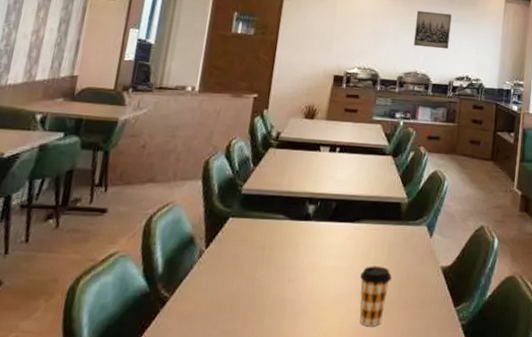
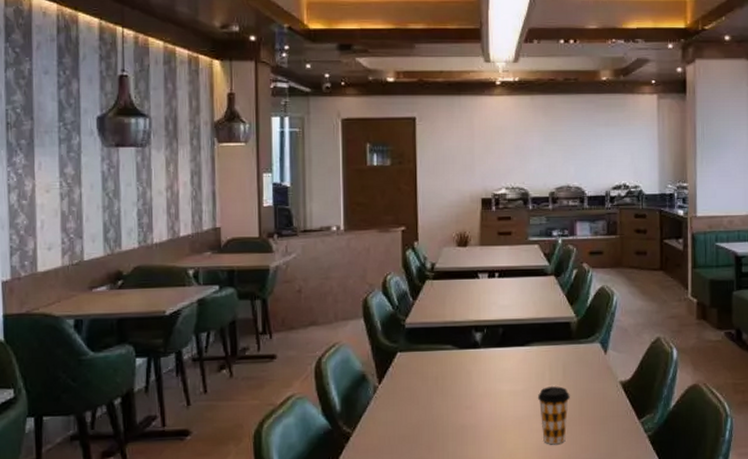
wall art: present [413,10,452,50] -> none [561,119,600,158]

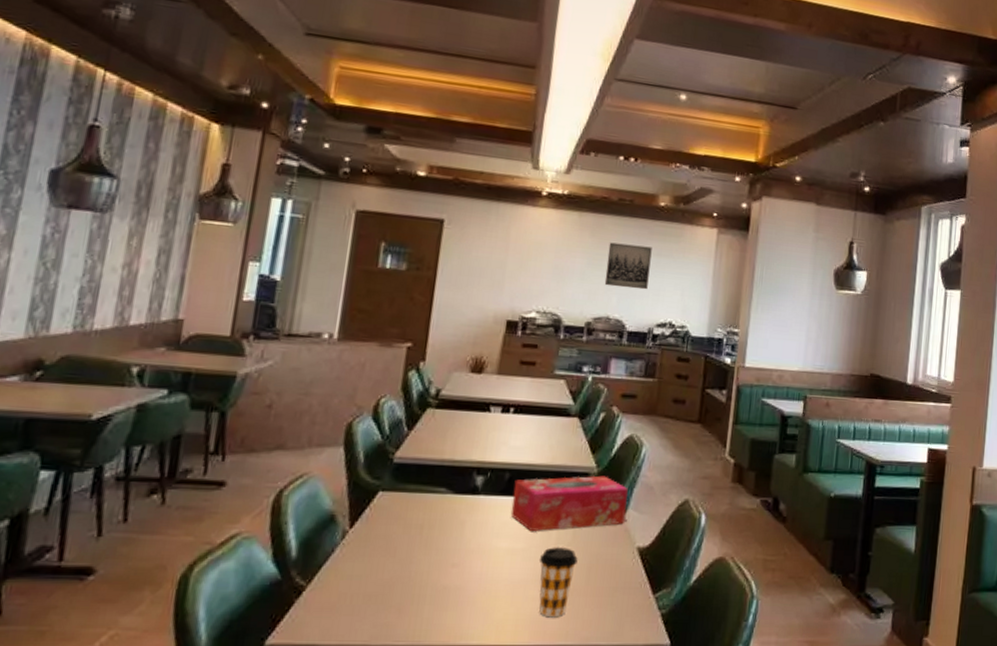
tissue box: none [508,323,607,376] -> present [510,475,629,532]
wall art: none [561,119,600,158] -> present [604,242,652,290]

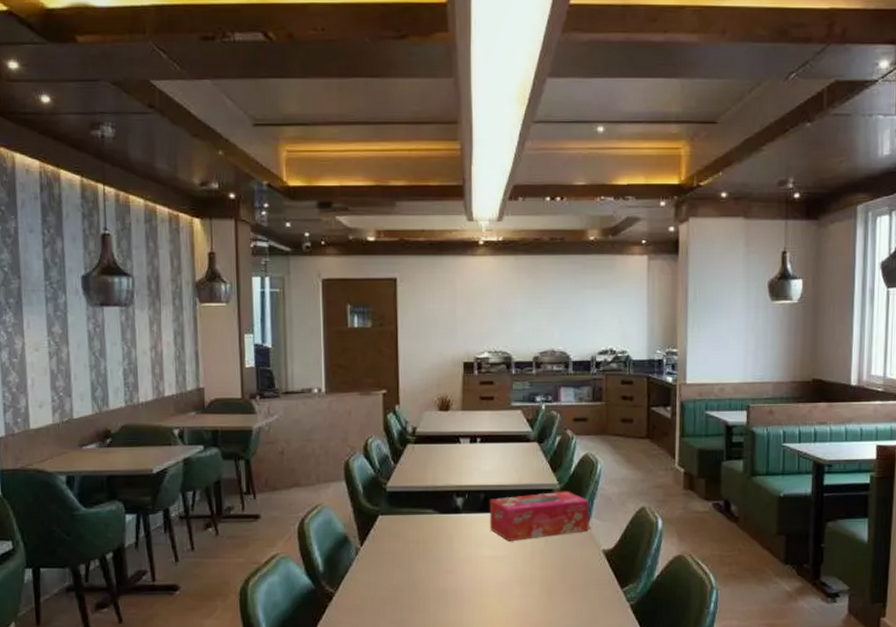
coffee cup: present [538,546,578,618] -> none [518,552,552,611]
wall art: present [604,242,652,290] -> none [546,281,587,322]

